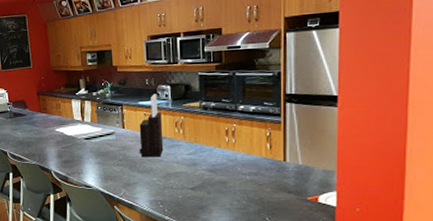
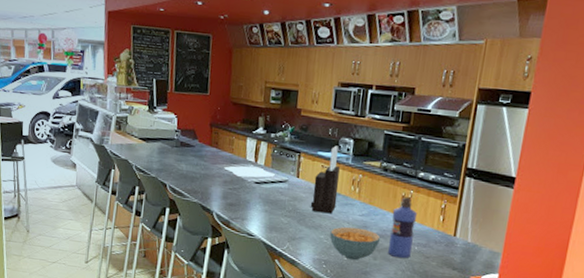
cereal bowl: none [162,166,211,197] -> present [330,226,381,261]
water bottle: none [219,130,244,190] -> present [388,197,418,259]

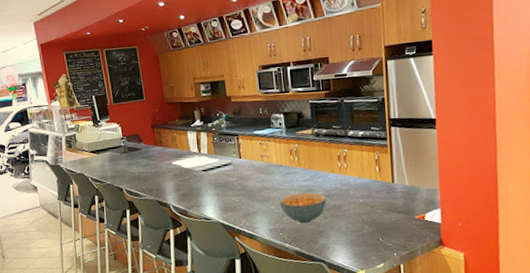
knife block: present [310,145,340,214] -> none [255,122,280,187]
water bottle: present [388,197,418,259] -> none [332,155,357,213]

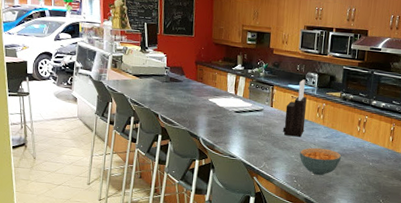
knife block: none [255,122,280,187] -> present [282,79,307,137]

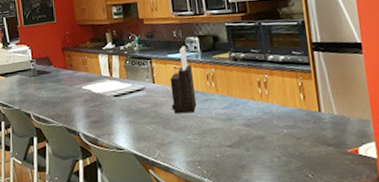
cereal bowl: present [299,147,342,176] -> none [197,121,248,156]

